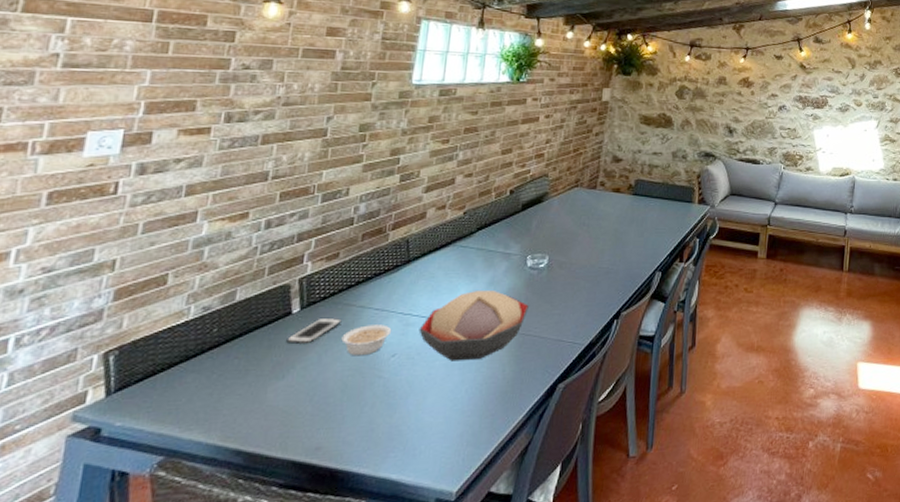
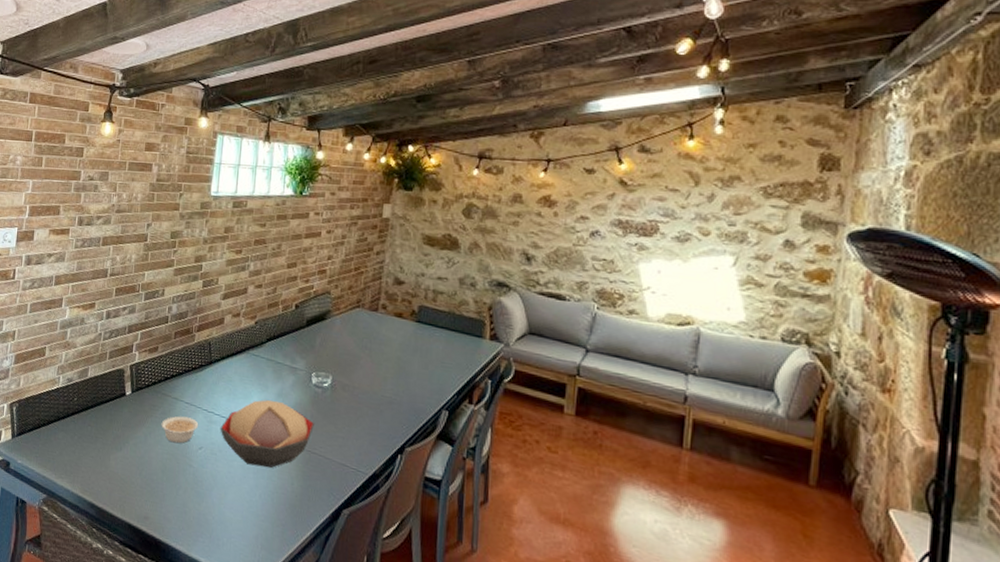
cell phone: present [286,317,342,344] -> none [122,402,161,424]

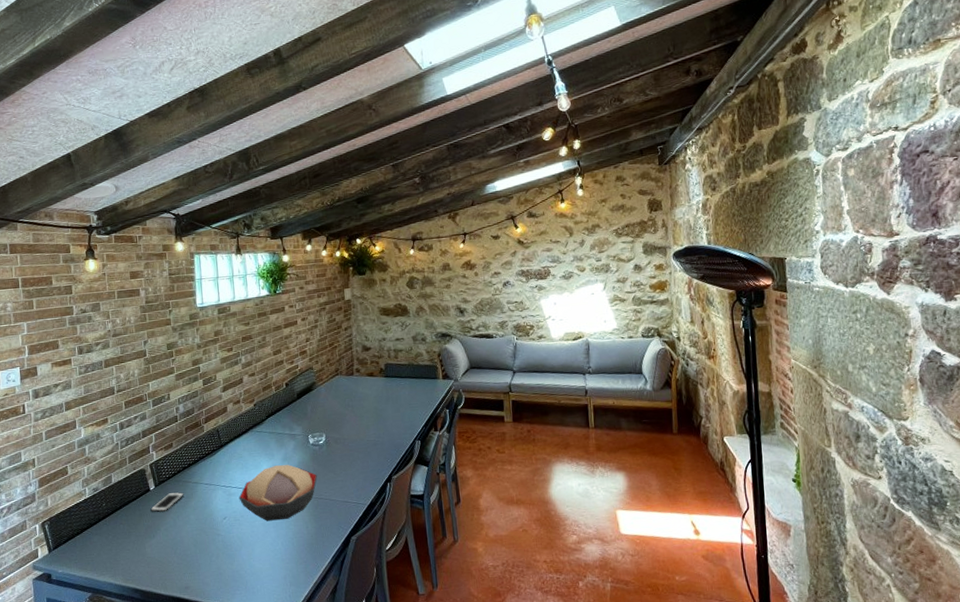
cell phone: none [122,402,161,424] -> present [150,492,184,512]
legume: present [161,416,199,444] -> none [186,495,220,520]

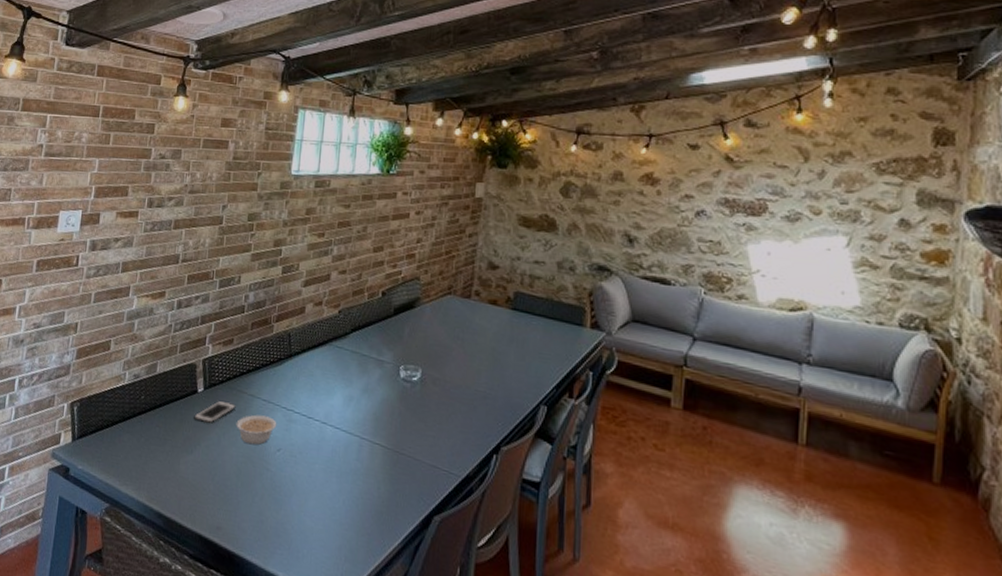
legume: none [186,495,220,520] -> present [236,414,277,445]
decorative bowl: present [239,465,318,521] -> none [300,396,404,471]

